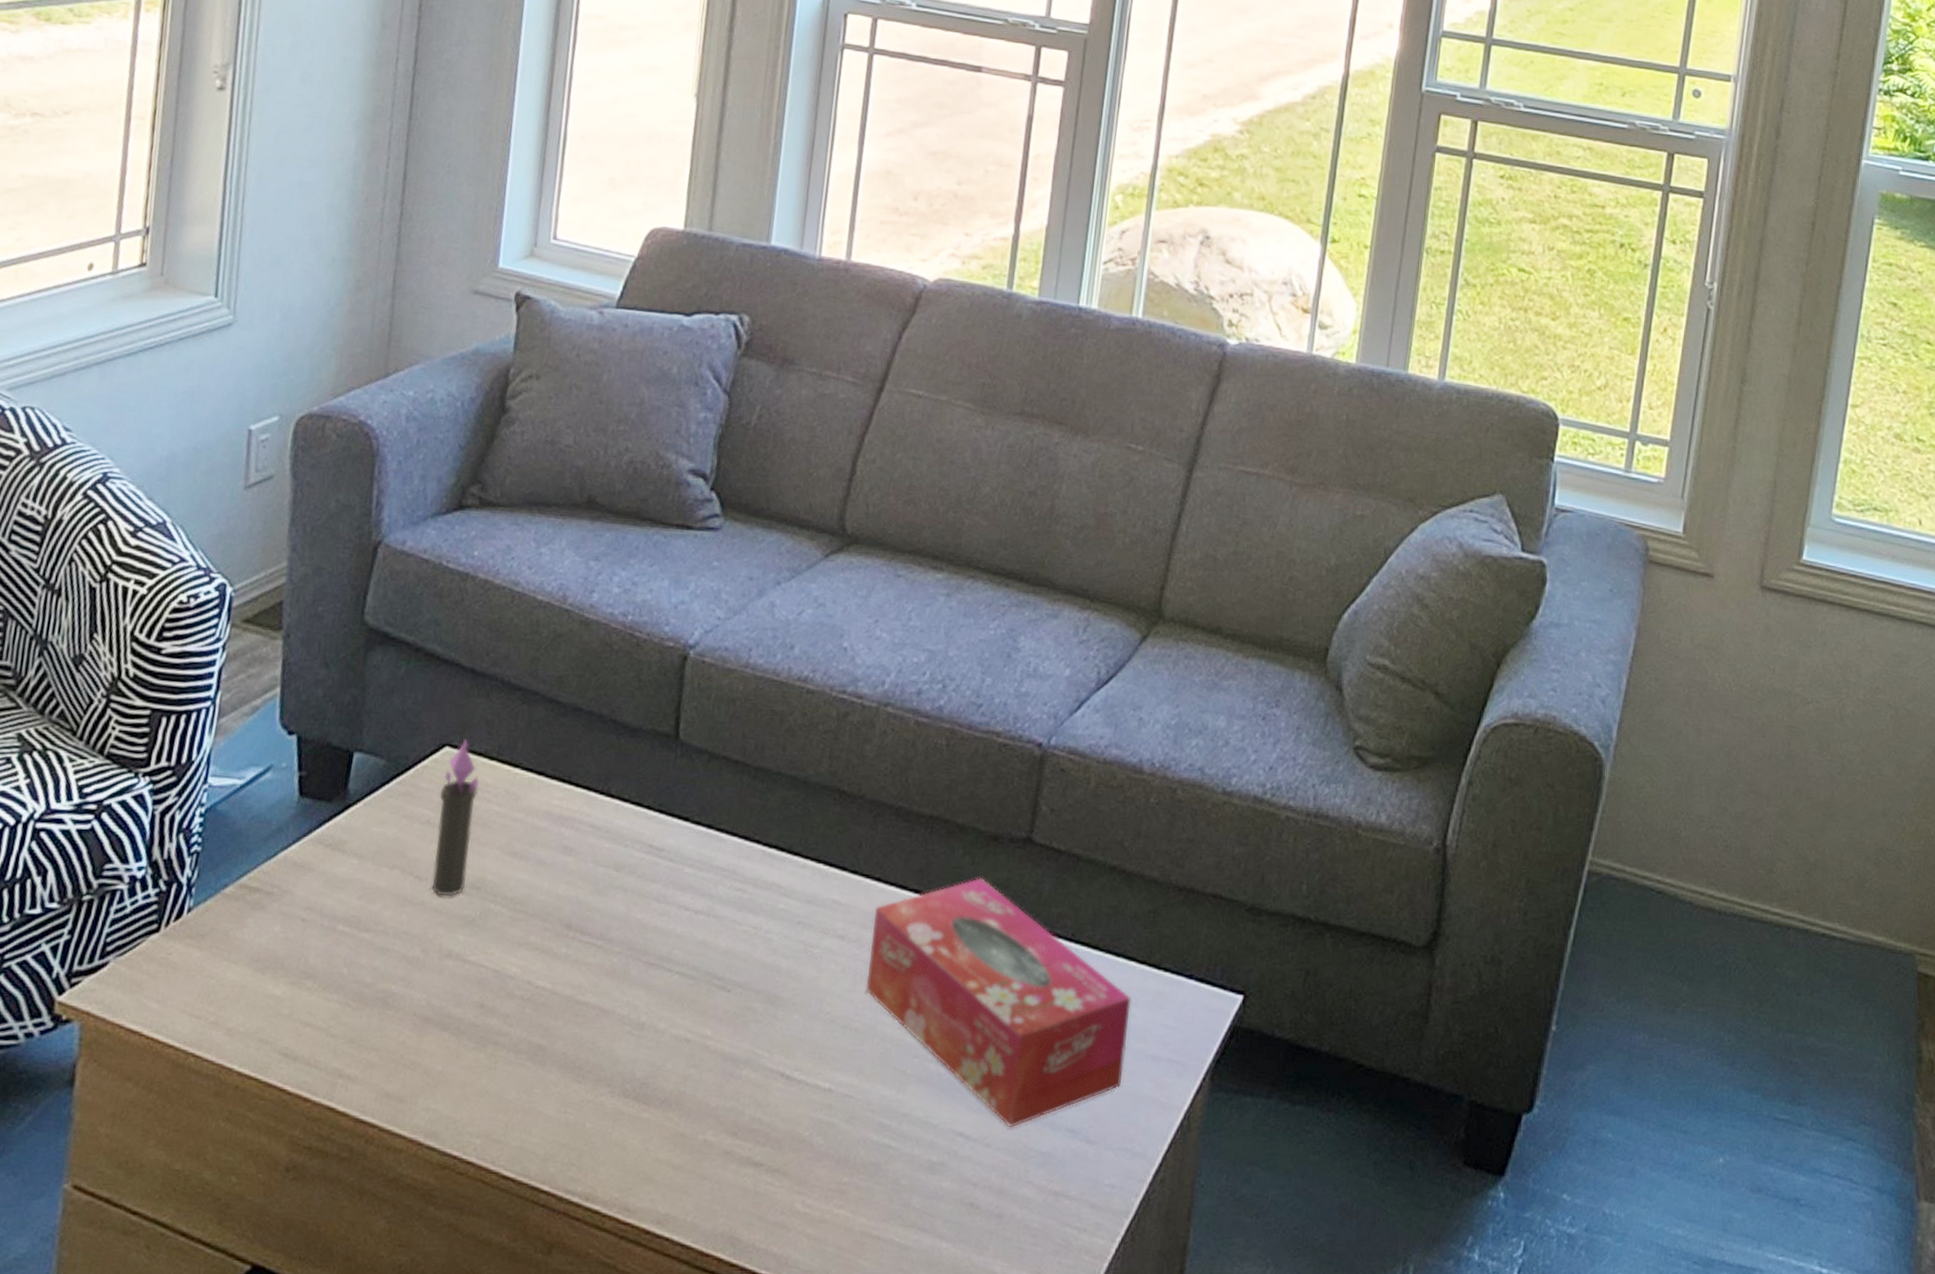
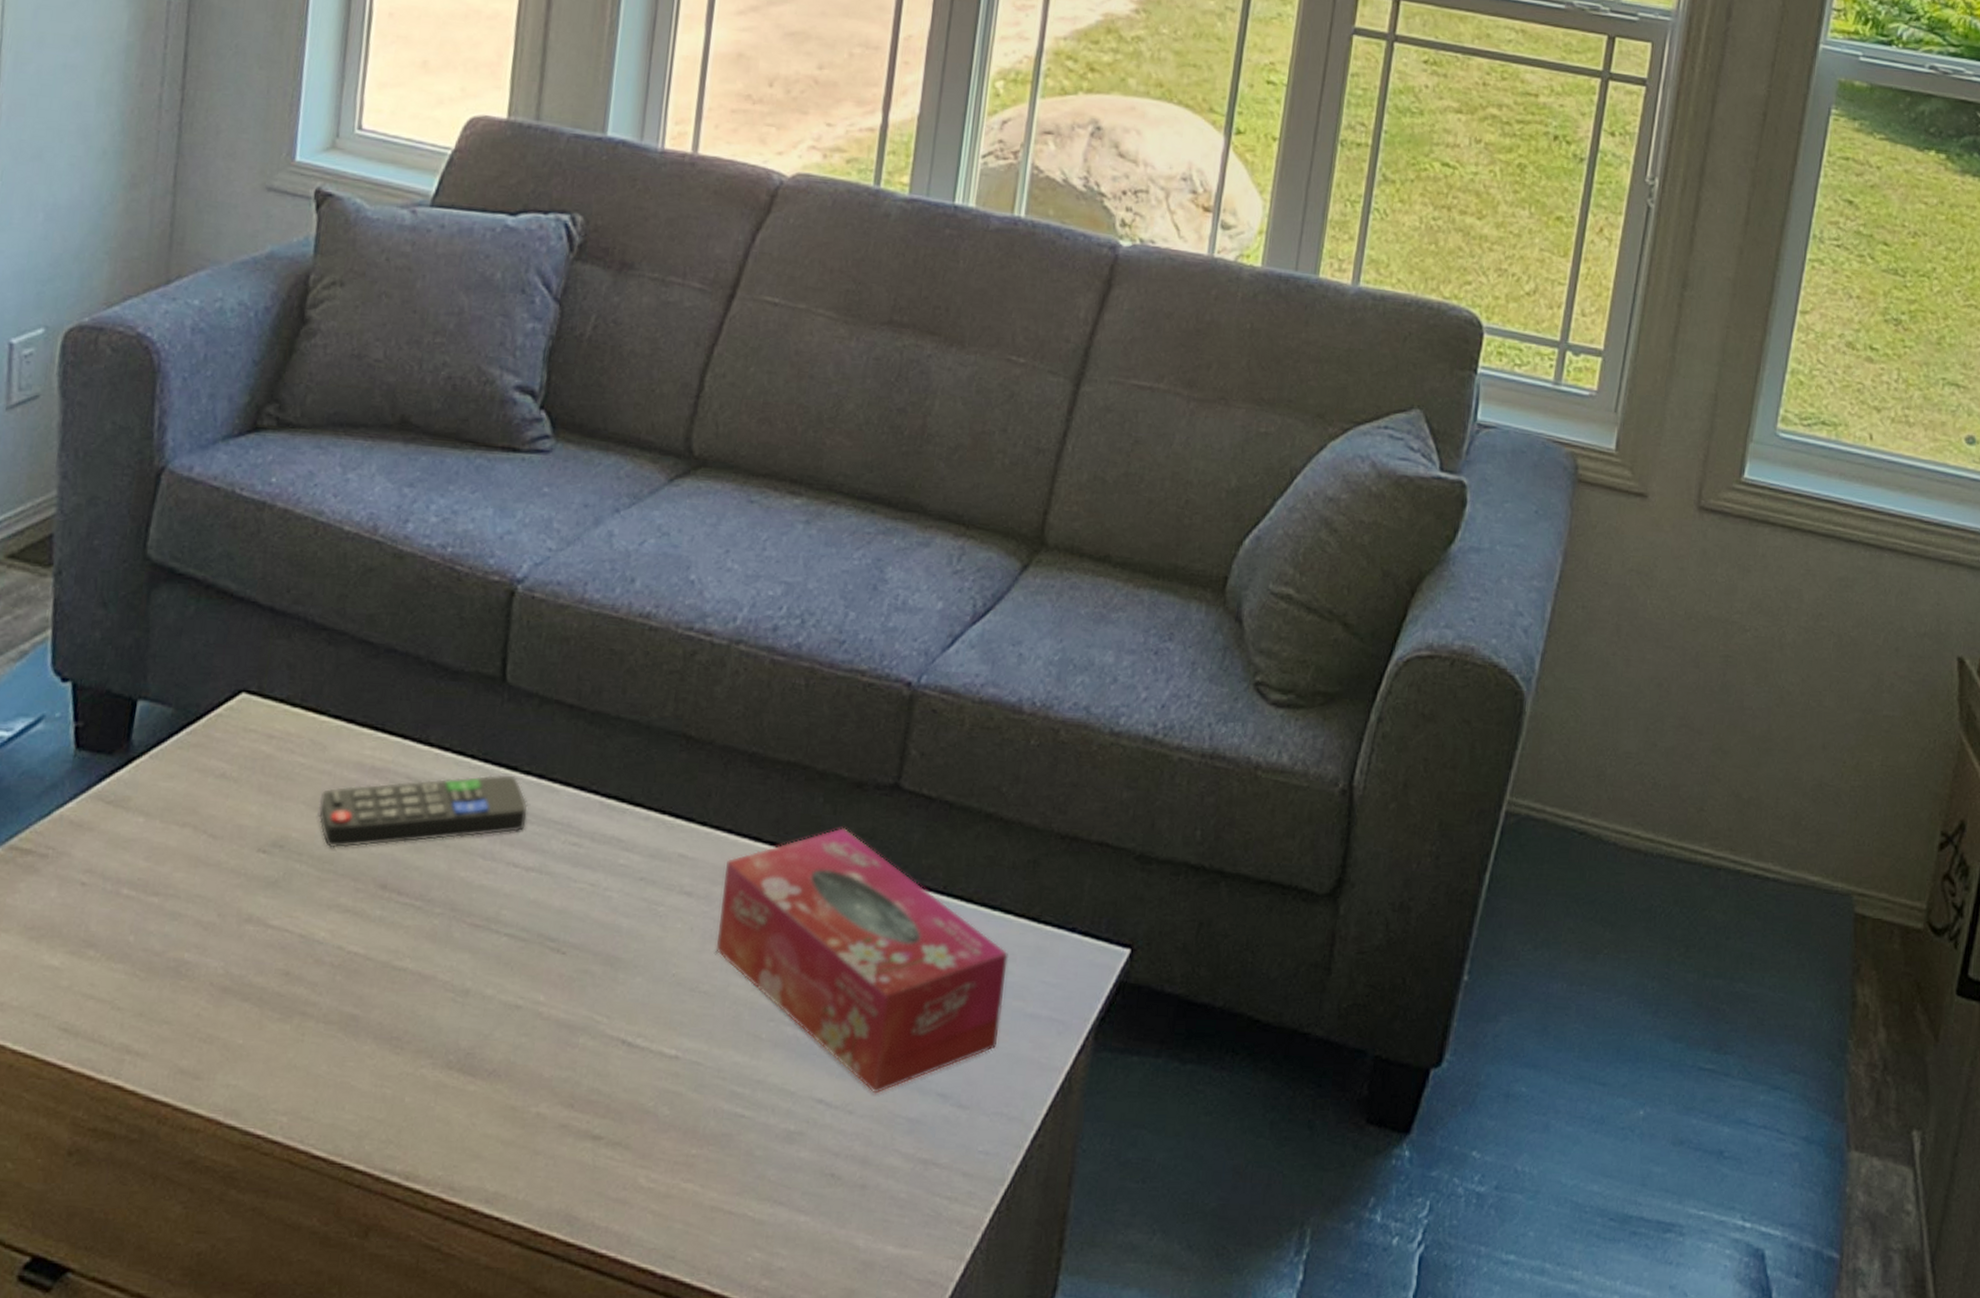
candle: present [432,739,480,897] -> none [229,684,282,857]
remote control: none [512,824,698,891] -> present [318,774,528,848]

